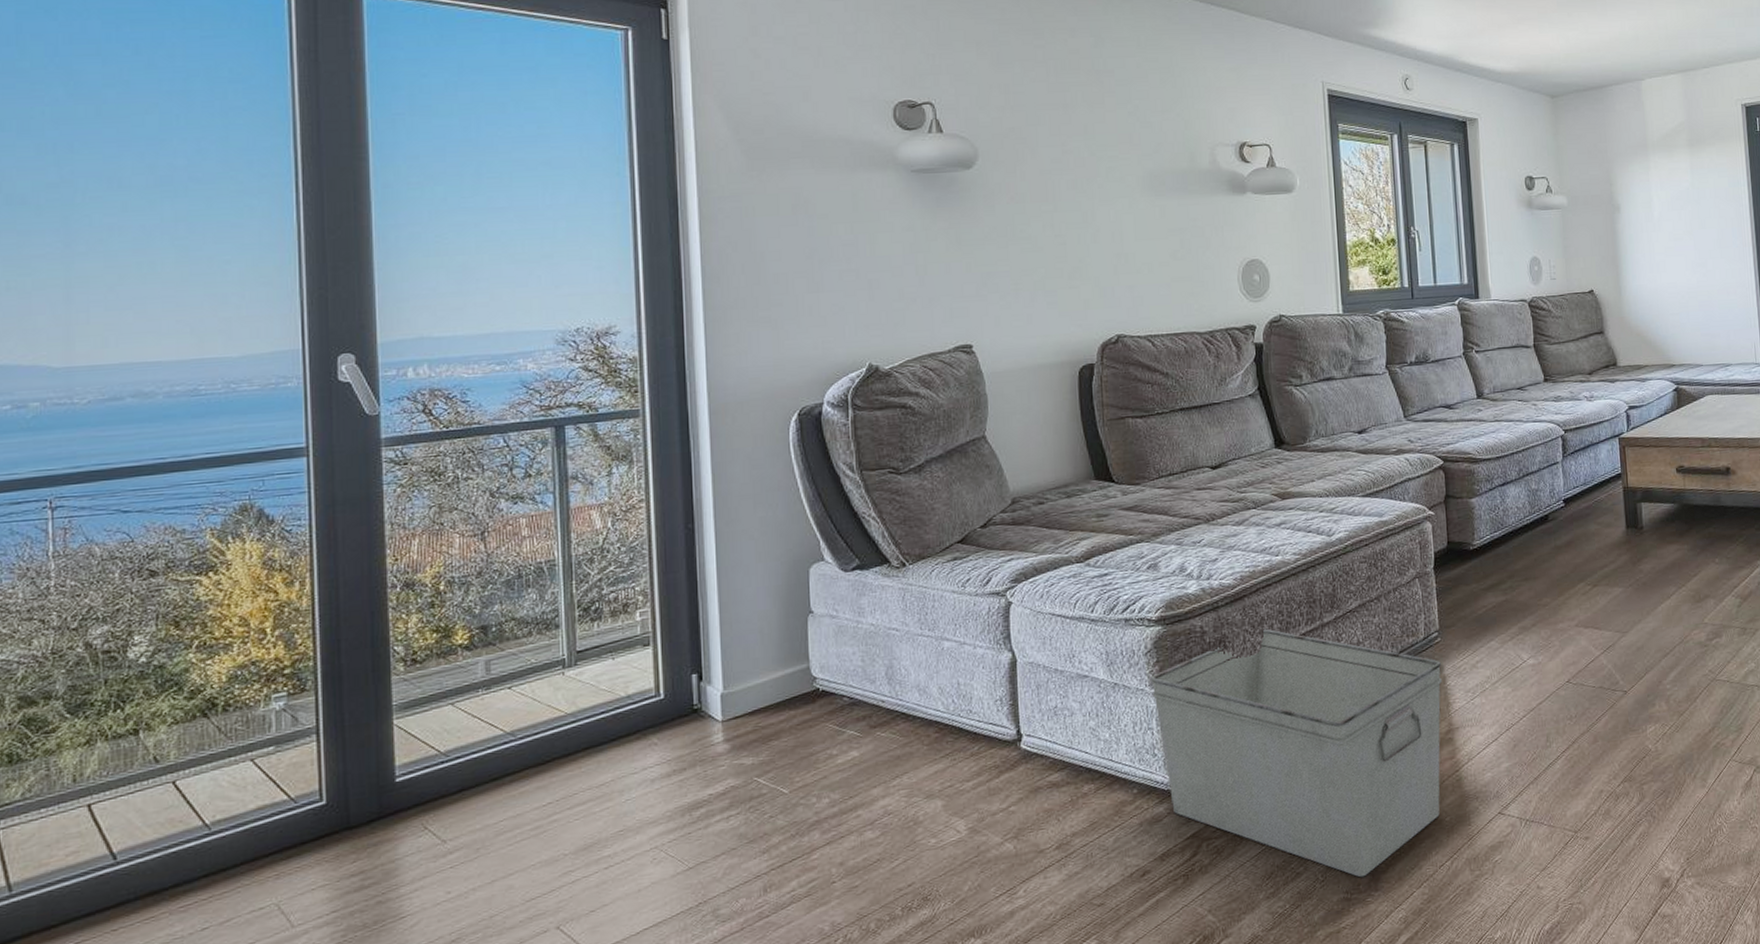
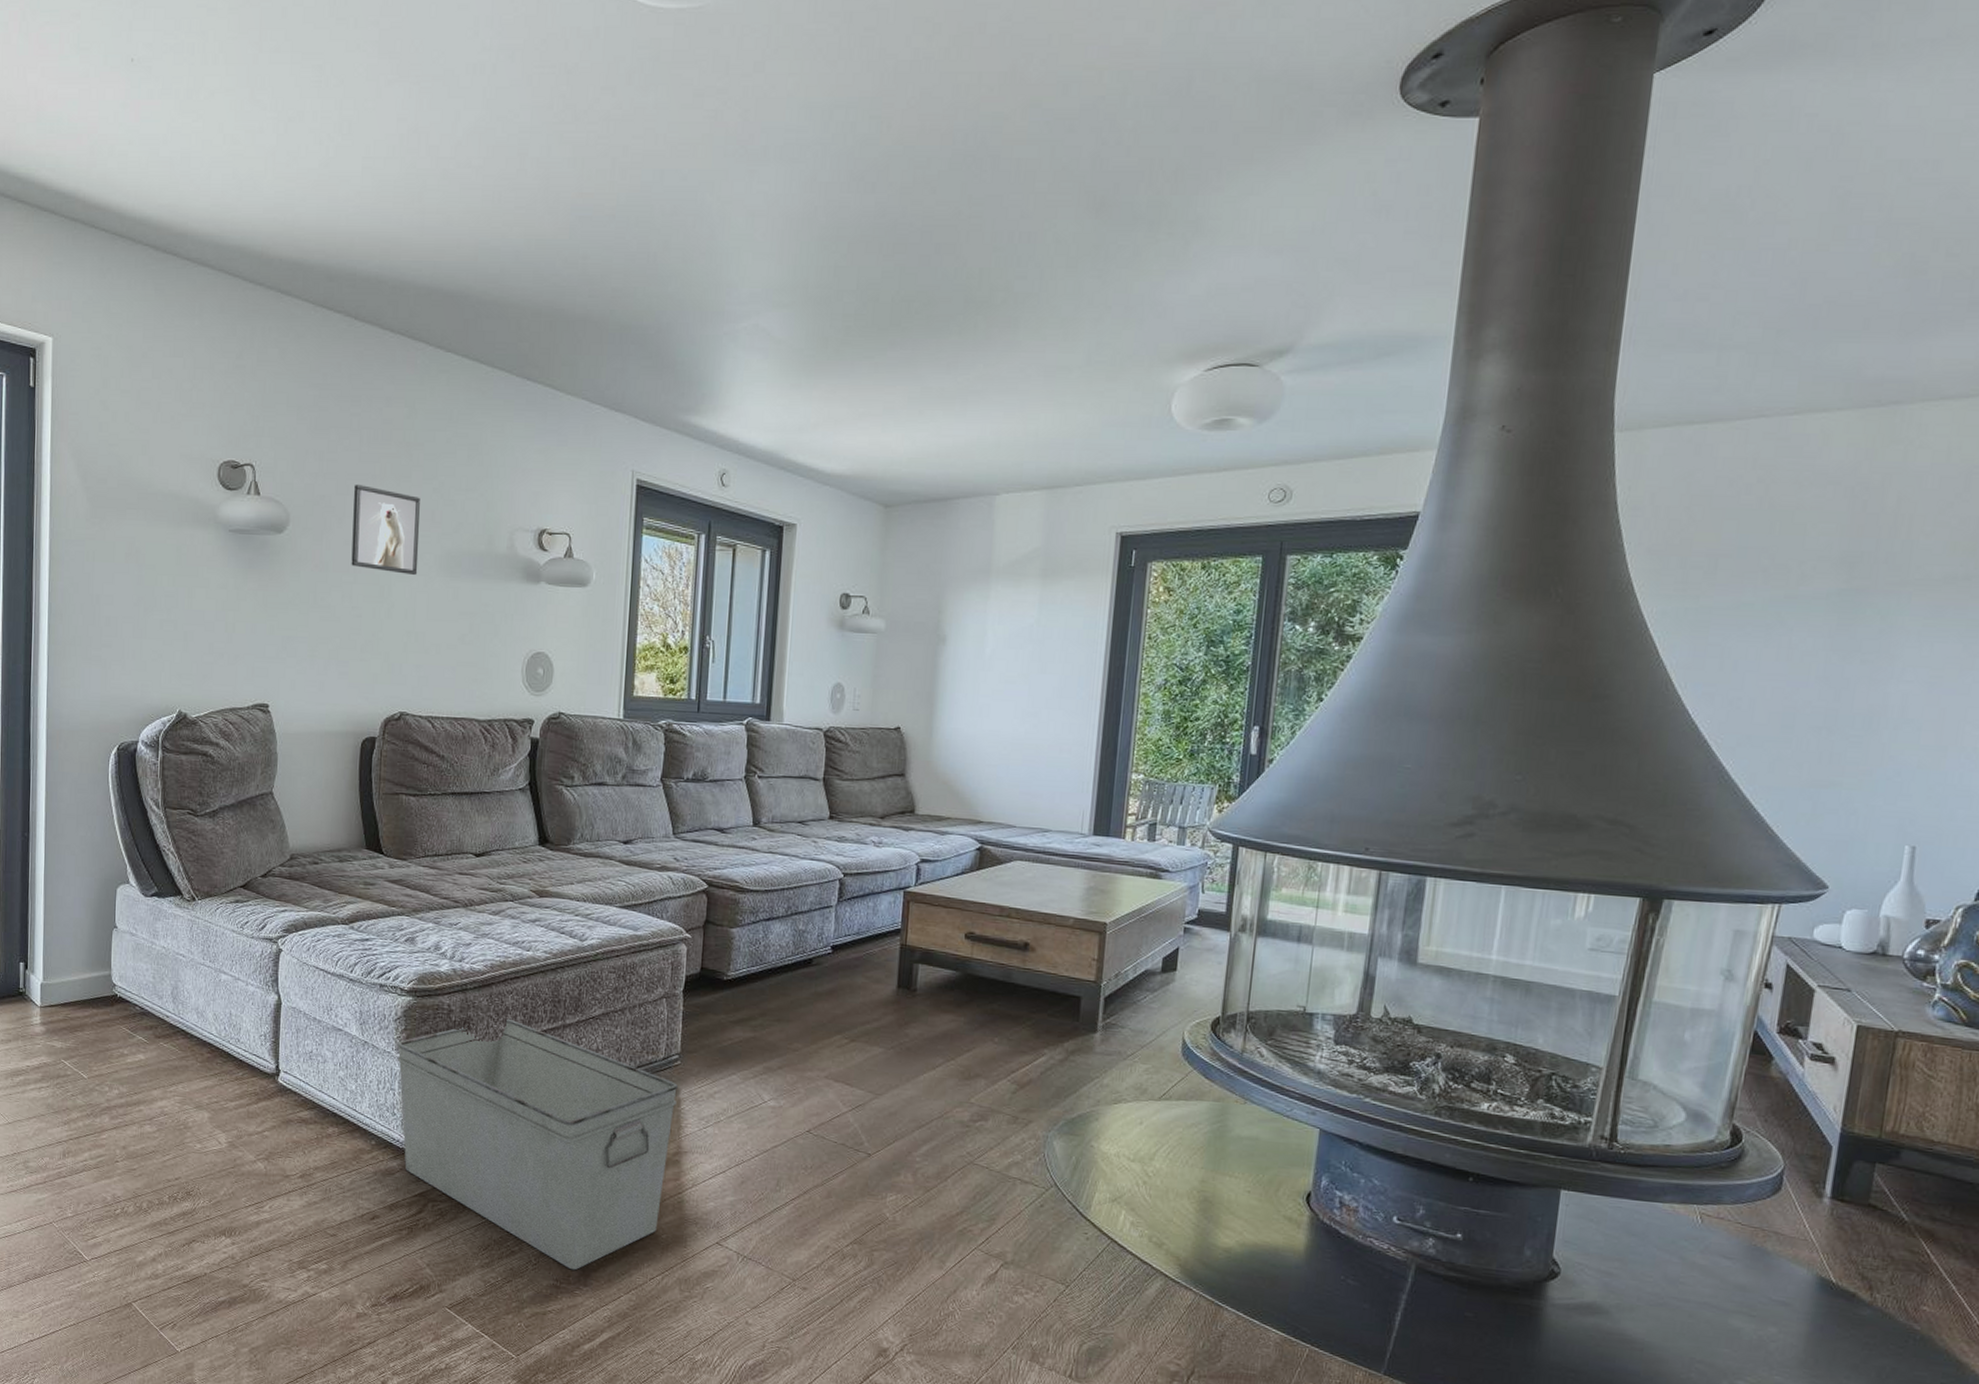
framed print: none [1046,113,1121,198] -> present [351,484,420,575]

